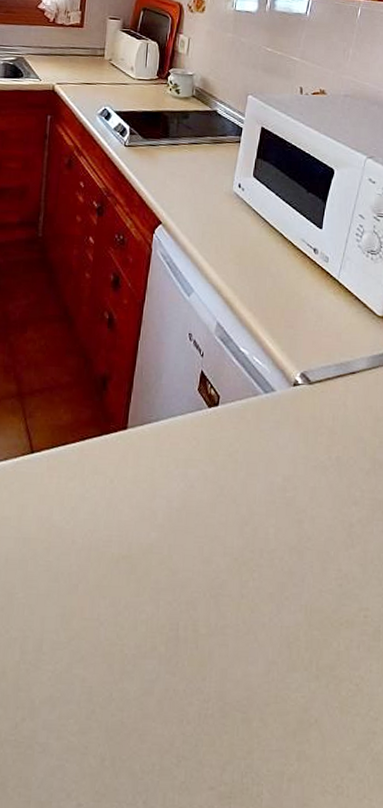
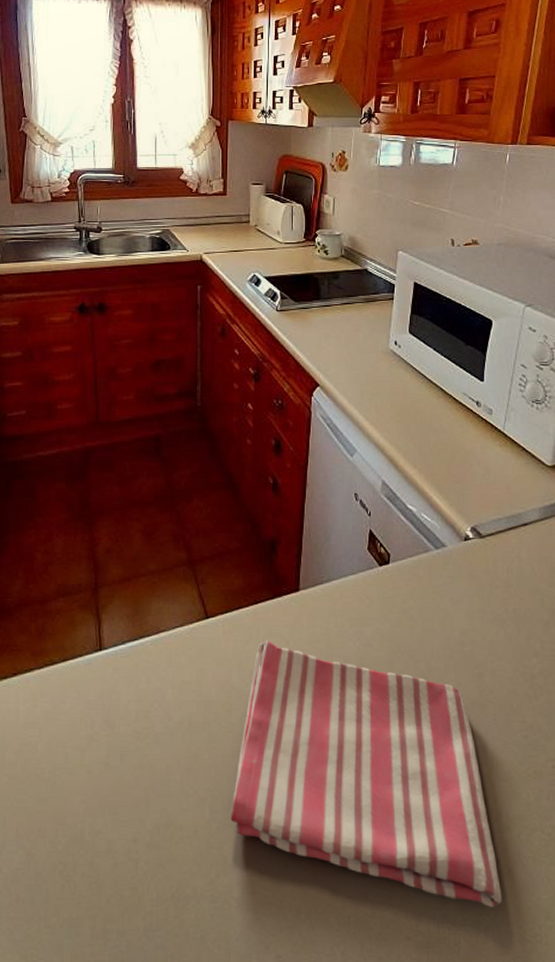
dish towel: none [40,478,307,759] -> present [230,640,502,908]

